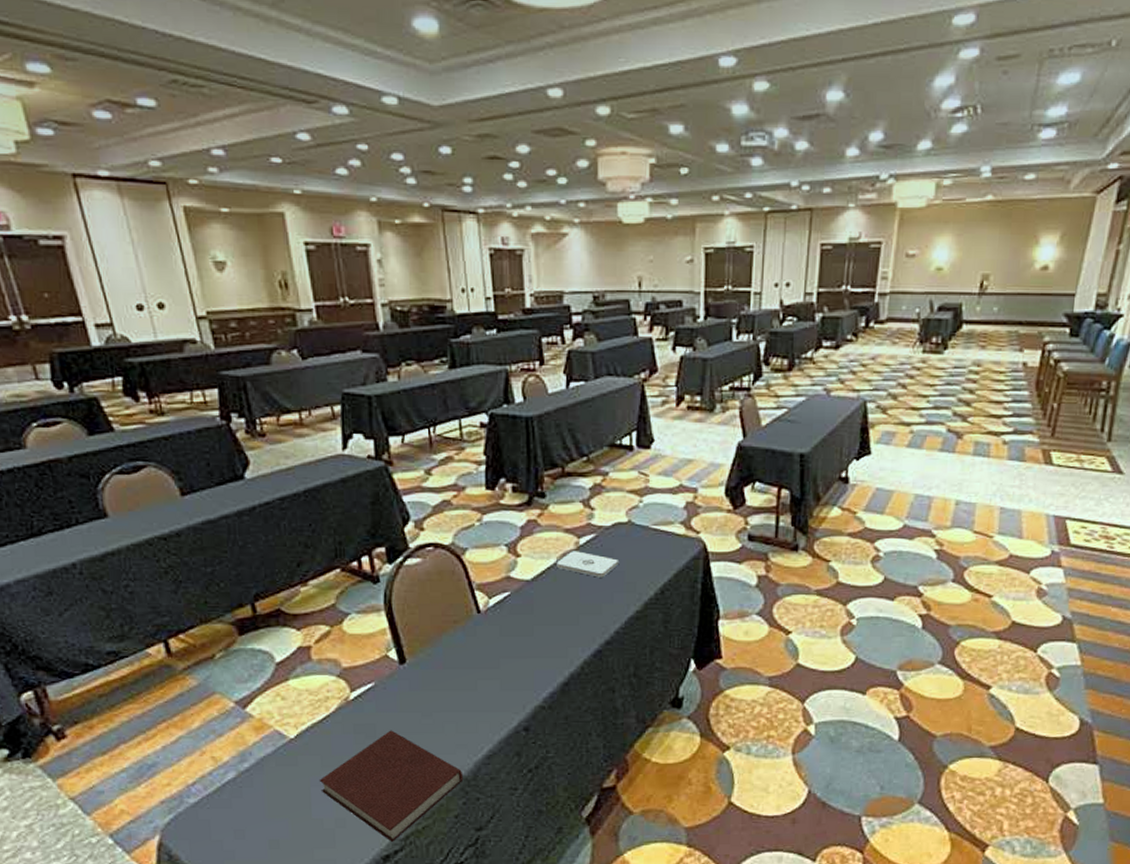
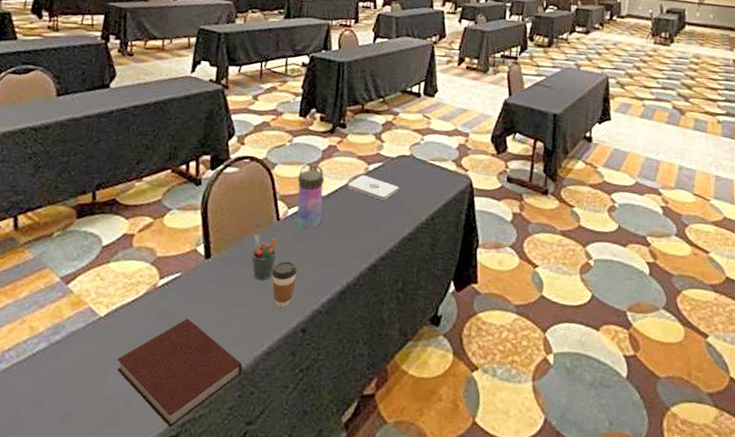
pen holder: none [452,631,483,682] -> present [251,234,277,281]
coffee cup: none [480,657,510,707] -> present [271,261,297,307]
water bottle: none [496,543,529,619] -> present [296,163,325,229]

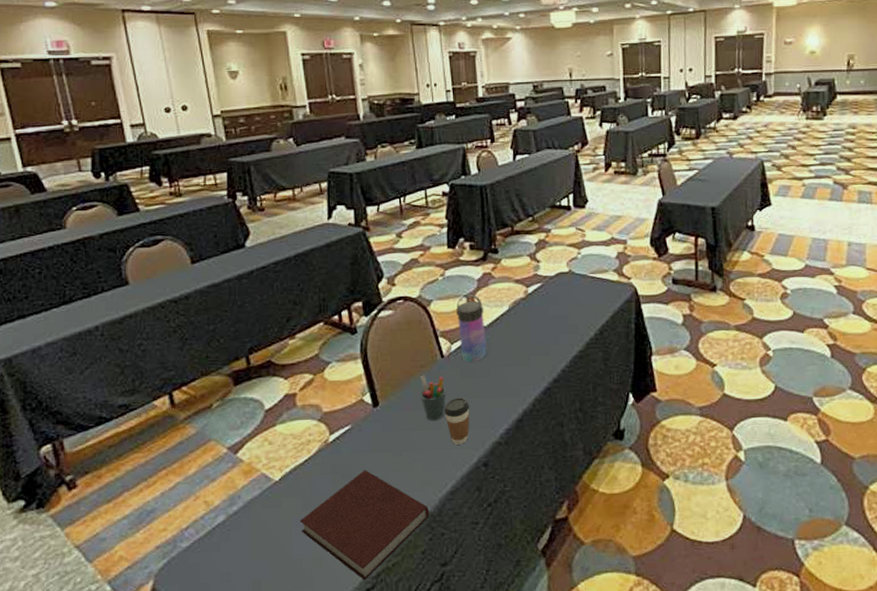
notepad: present [347,175,400,201] -> none [509,299,563,322]

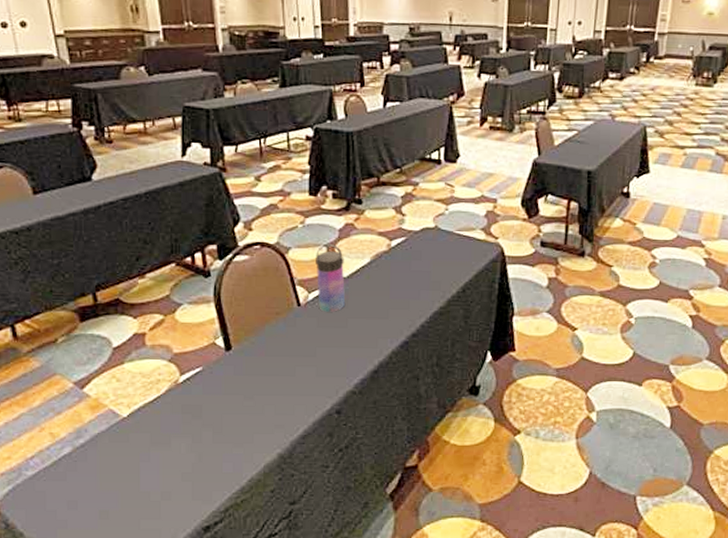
notebook: present [299,470,430,580] -> none [148,411,280,514]
pen holder: present [420,375,446,421] -> none [274,322,301,368]
coffee cup: present [444,397,470,444] -> none [298,346,325,391]

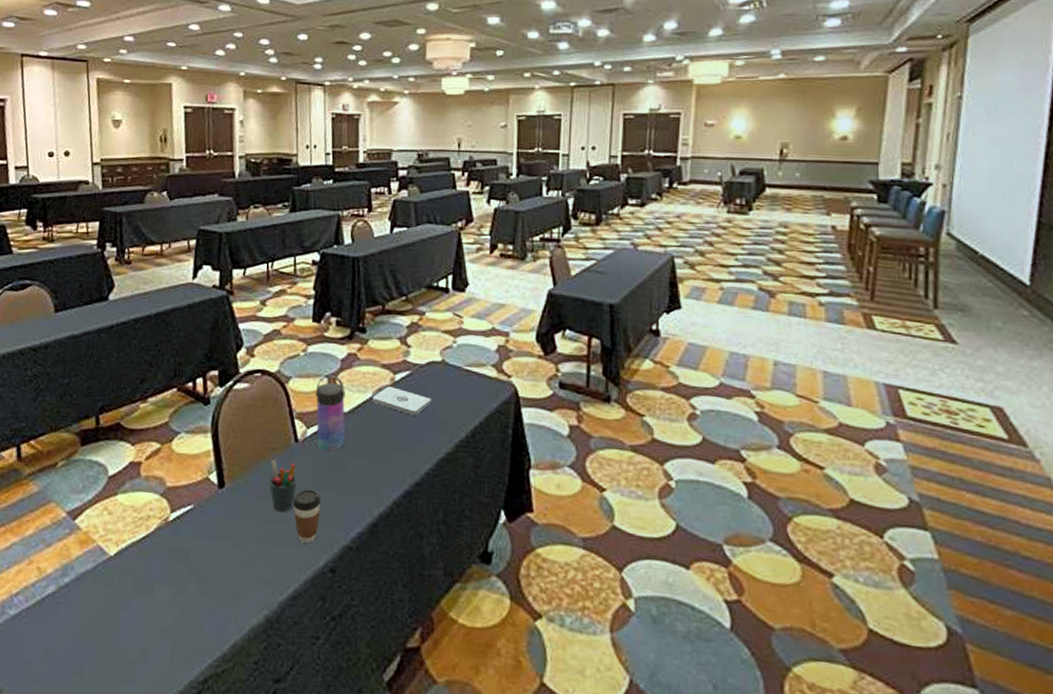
pen holder: none [274,322,301,368] -> present [268,459,297,513]
coffee cup: none [298,346,325,391] -> present [293,489,321,543]
notepad: none [370,252,426,276] -> present [372,386,433,416]

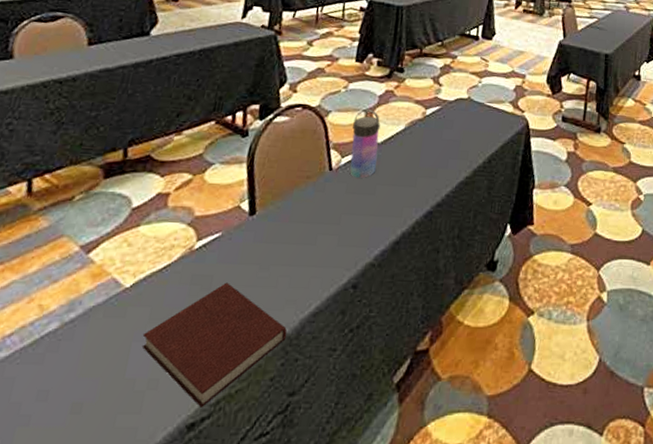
notebook: none [129,557,267,684] -> present [141,282,287,407]
pen holder: present [268,459,297,513] -> none [300,186,329,236]
coffee cup: present [293,489,321,543] -> none [322,213,350,263]
notepad: present [372,386,433,416] -> none [404,120,457,145]

